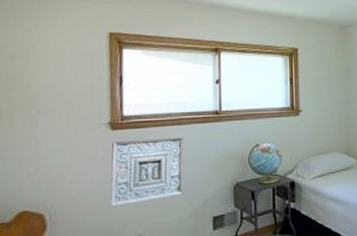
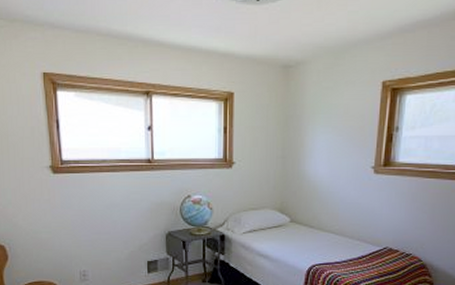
carved panel: present [110,137,185,207] -> none [55,184,121,244]

